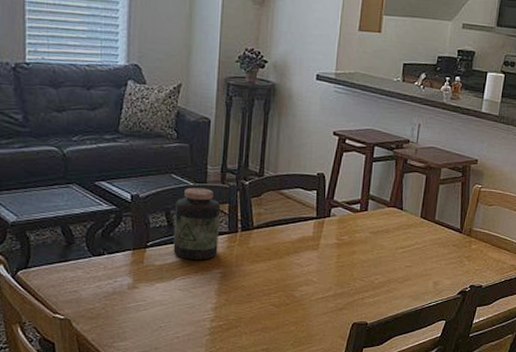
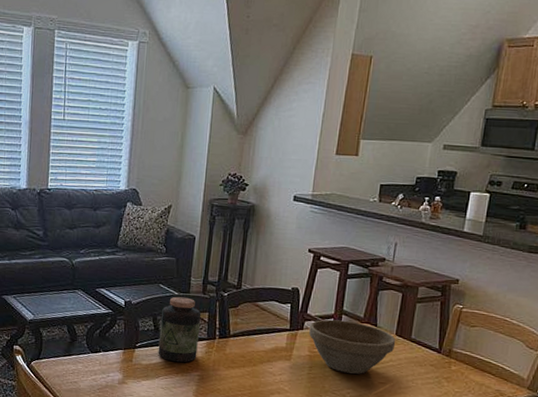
flower pot: none [336,205,421,259] -> present [309,319,396,374]

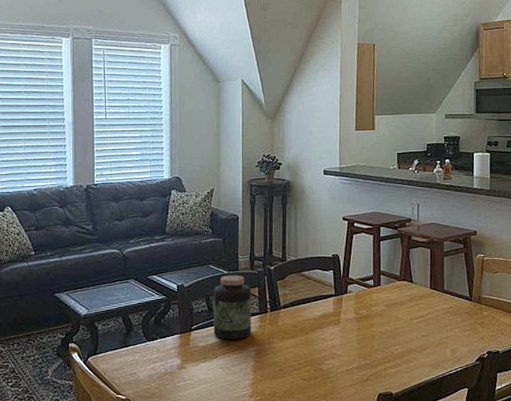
flower pot: present [309,319,396,374] -> none [353,280,432,330]

